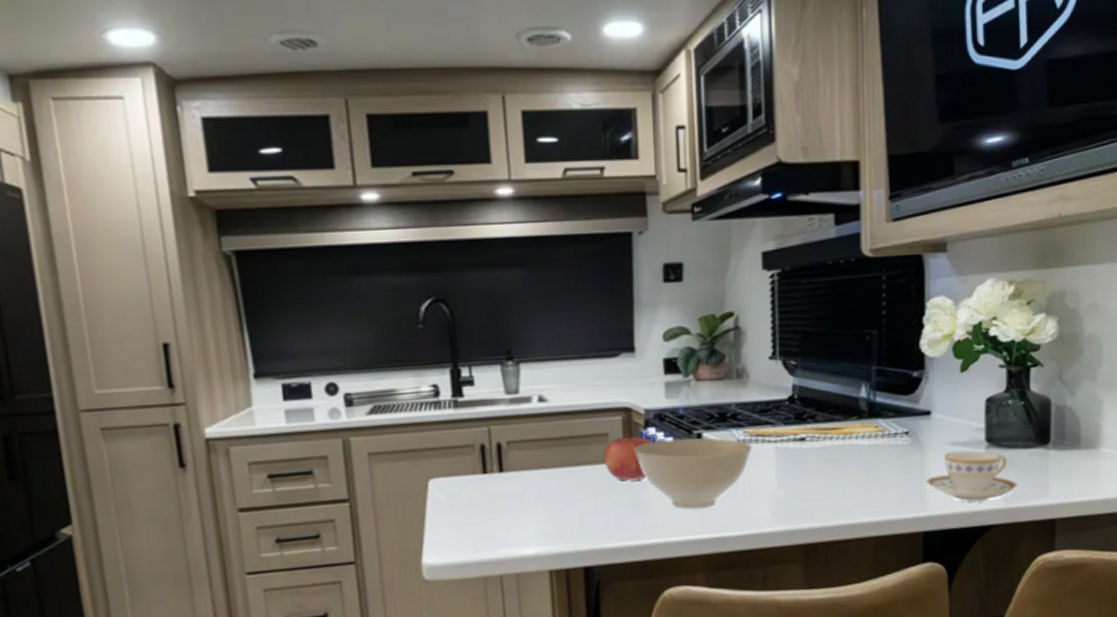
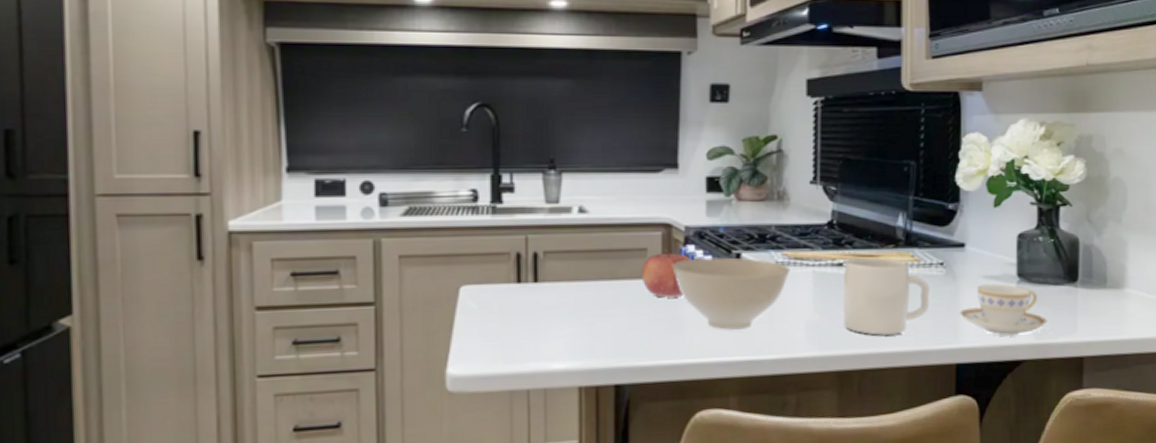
mug: none [806,430,895,508] -> present [842,257,930,336]

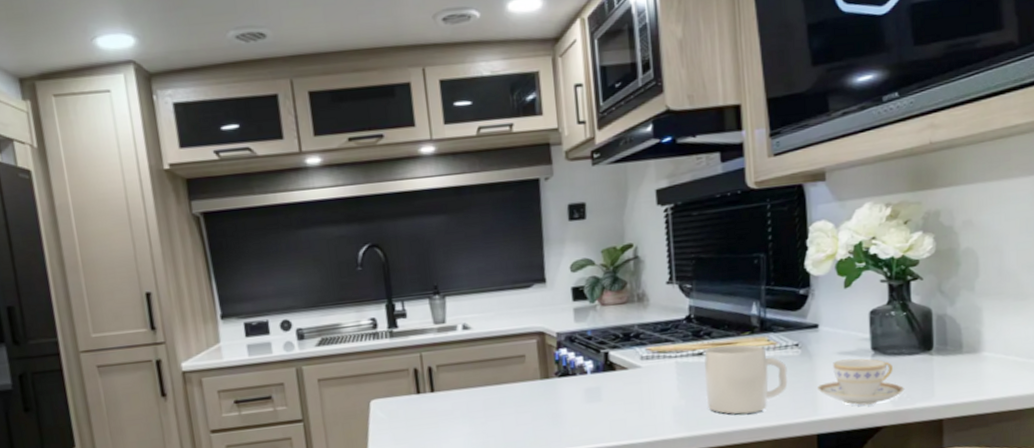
fruit: present [641,250,692,298] -> none [522,354,565,397]
bowl: present [672,257,790,331] -> none [548,356,655,421]

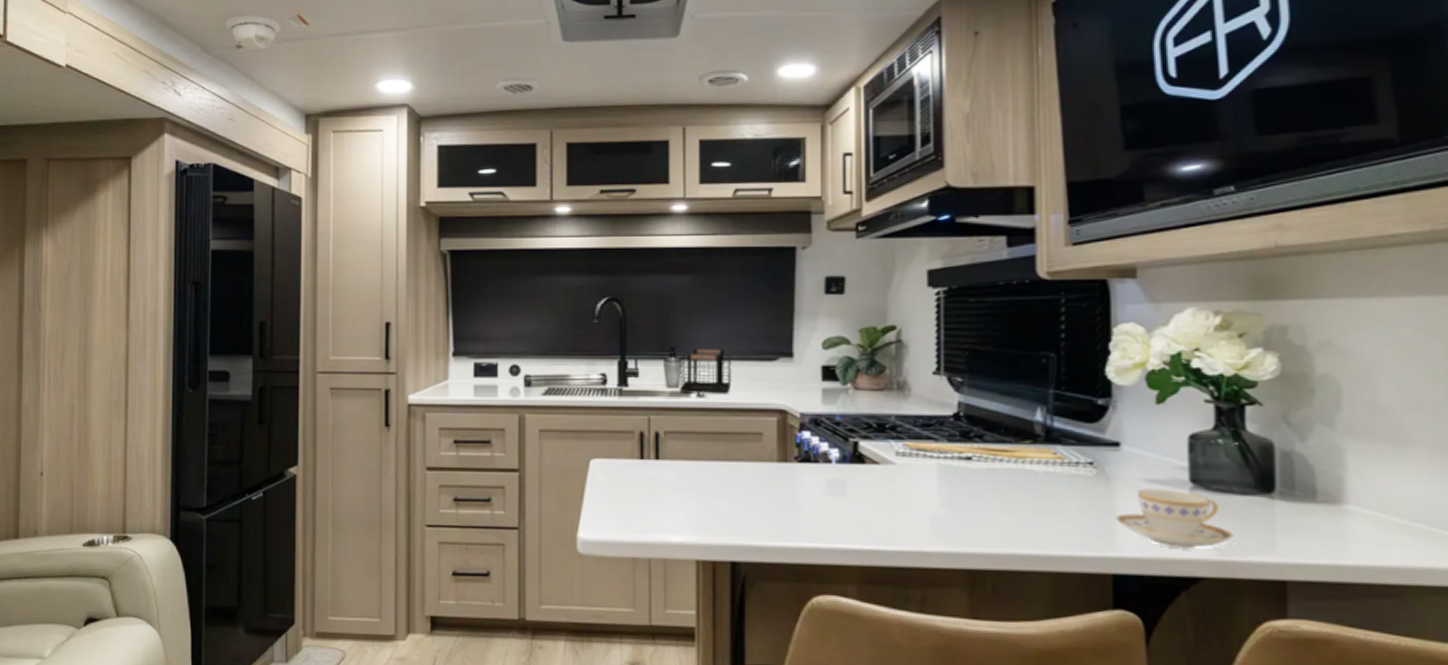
dish rack: none [443,282,493,328] -> present [680,348,732,394]
mug: present [704,344,788,415] -> none [972,452,1077,536]

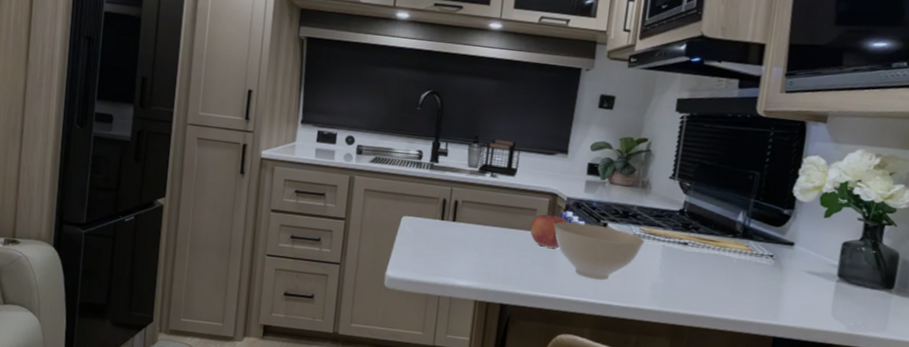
fruit: none [757,435,807,482] -> present [530,212,569,249]
bowl: none [787,444,912,519] -> present [553,222,645,280]
teacup: present [1116,489,1234,548] -> none [782,278,861,324]

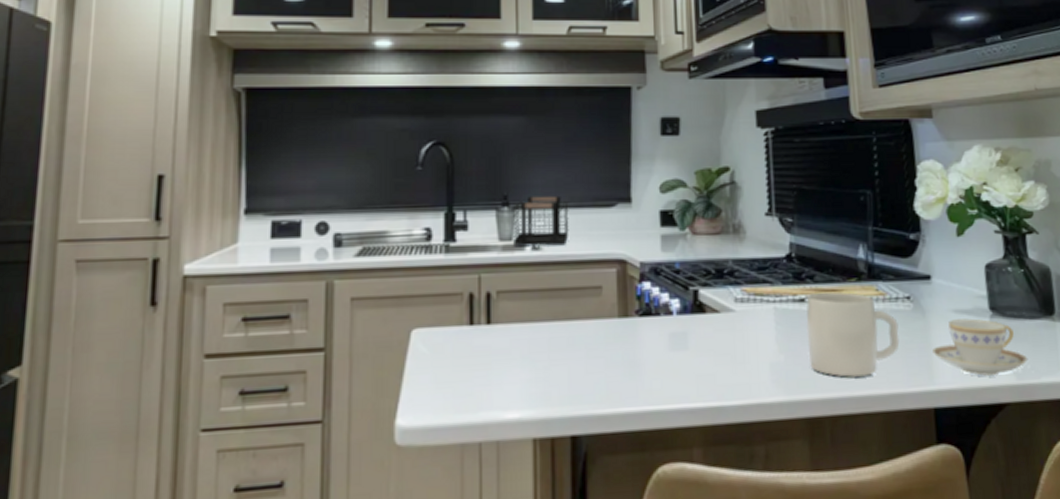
fruit: present [530,212,569,249] -> none [596,287,648,339]
bowl: present [553,222,645,280] -> none [628,294,751,375]
mug: none [682,240,759,305] -> present [806,292,900,377]
teacup: none [782,278,861,324] -> present [933,318,1028,376]

